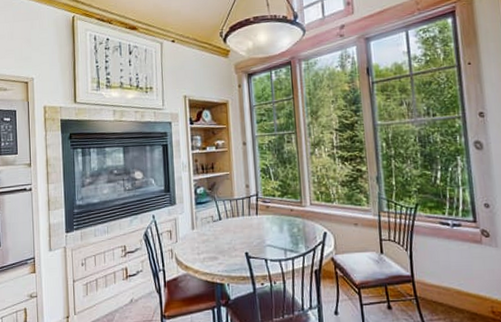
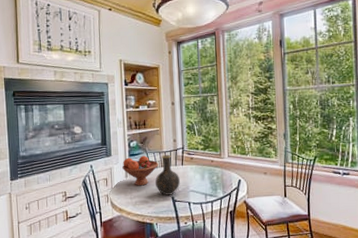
fruit bowl: none [188,204,230,240] -> present [122,155,159,186]
vase: none [226,202,255,251] -> present [155,154,180,195]

